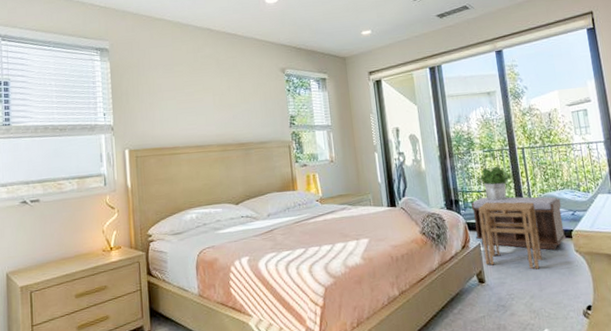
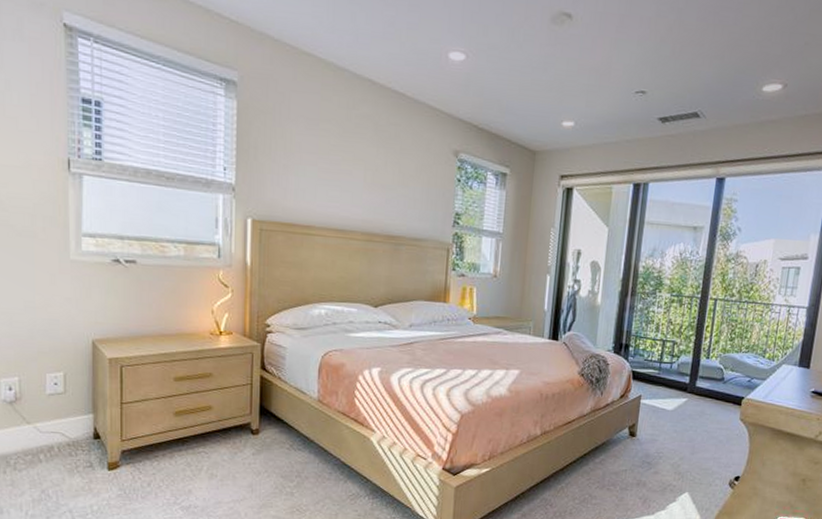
bench: present [471,196,566,251] -> none [638,347,741,416]
stool: present [478,201,543,269] -> none [641,352,712,432]
potted plant: present [479,166,512,201] -> none [658,313,695,353]

